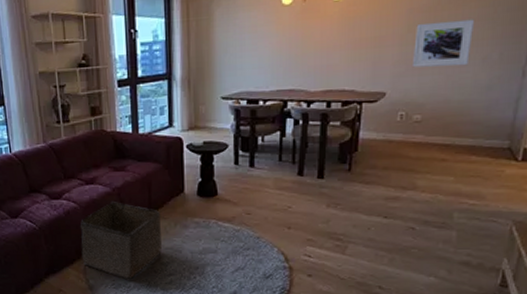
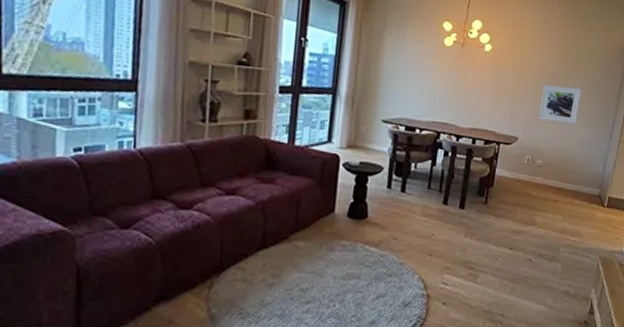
storage bin: present [79,202,162,280] -> none [206,217,306,308]

